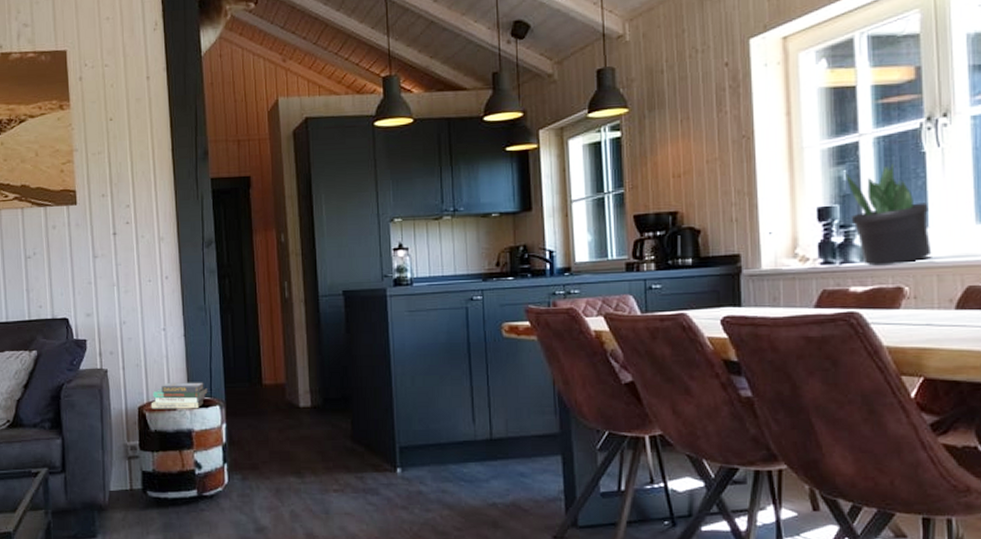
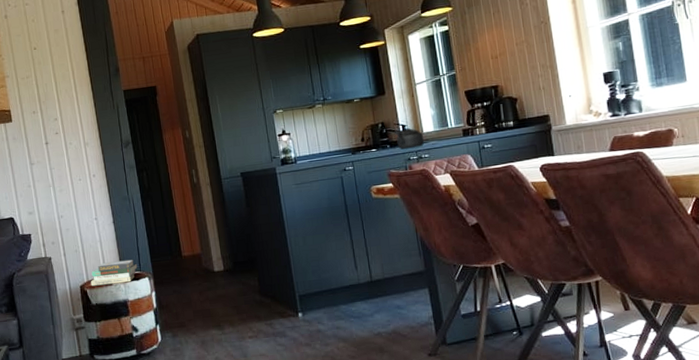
kettle: none [538,254,576,281] -> present [394,127,425,150]
planter: present [844,163,932,267] -> none [620,34,691,116]

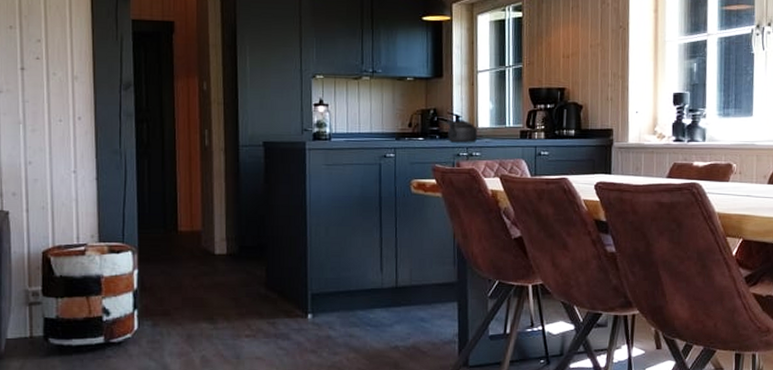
books: present [90,259,138,286] -> none [56,226,120,255]

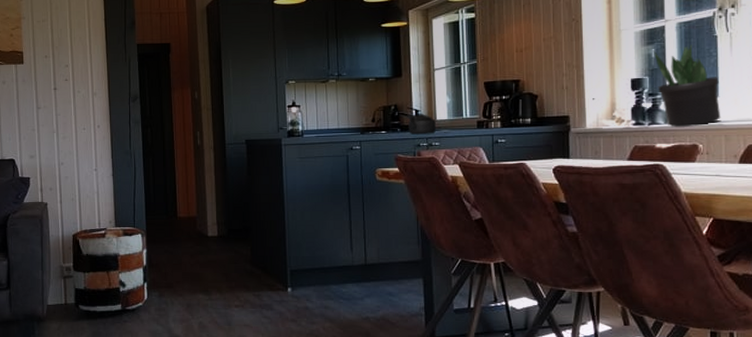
planter: none [695,61,754,146] -> present [653,44,721,128]

